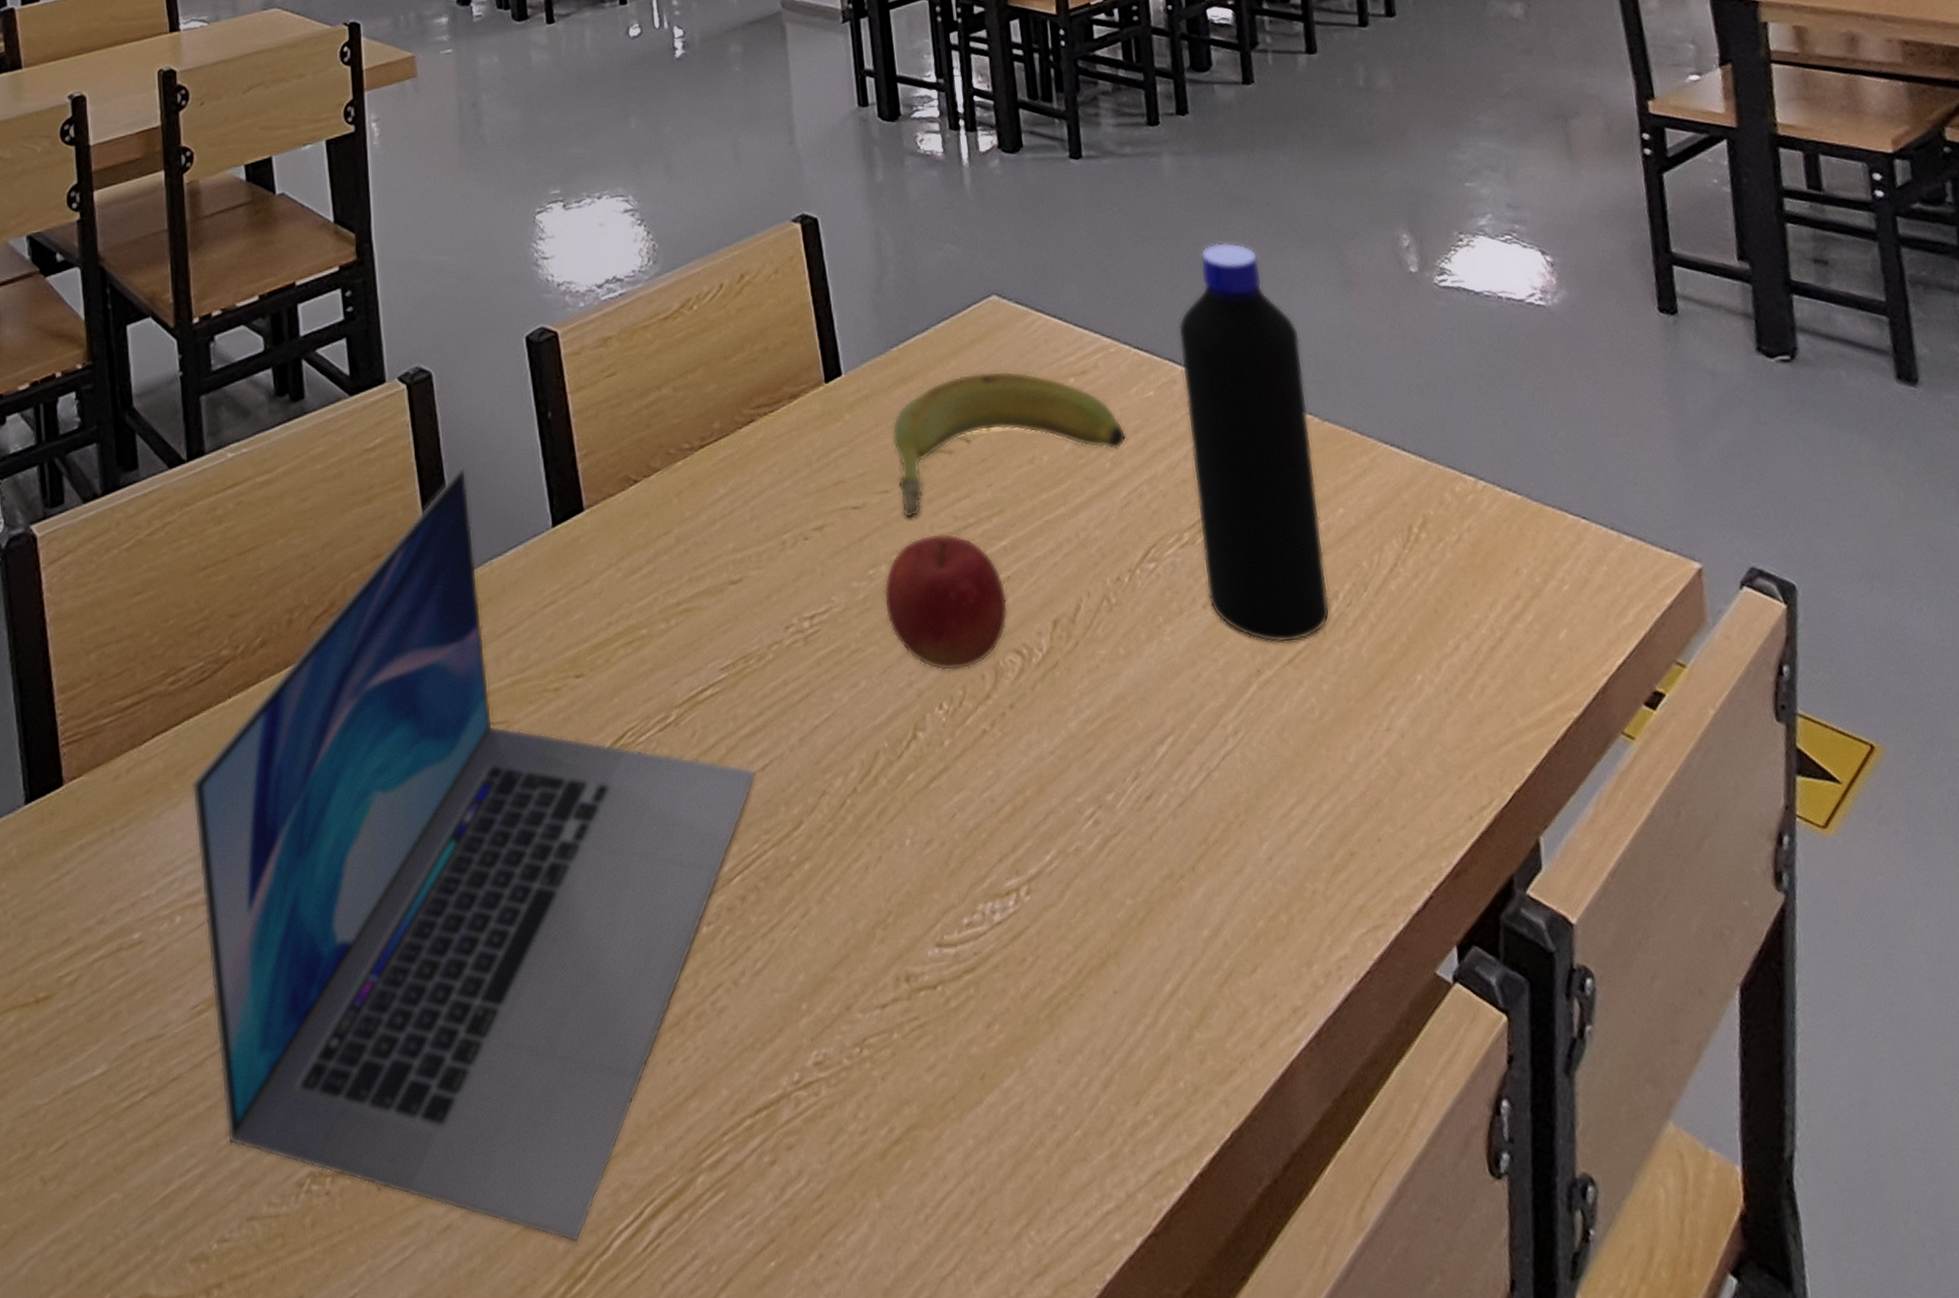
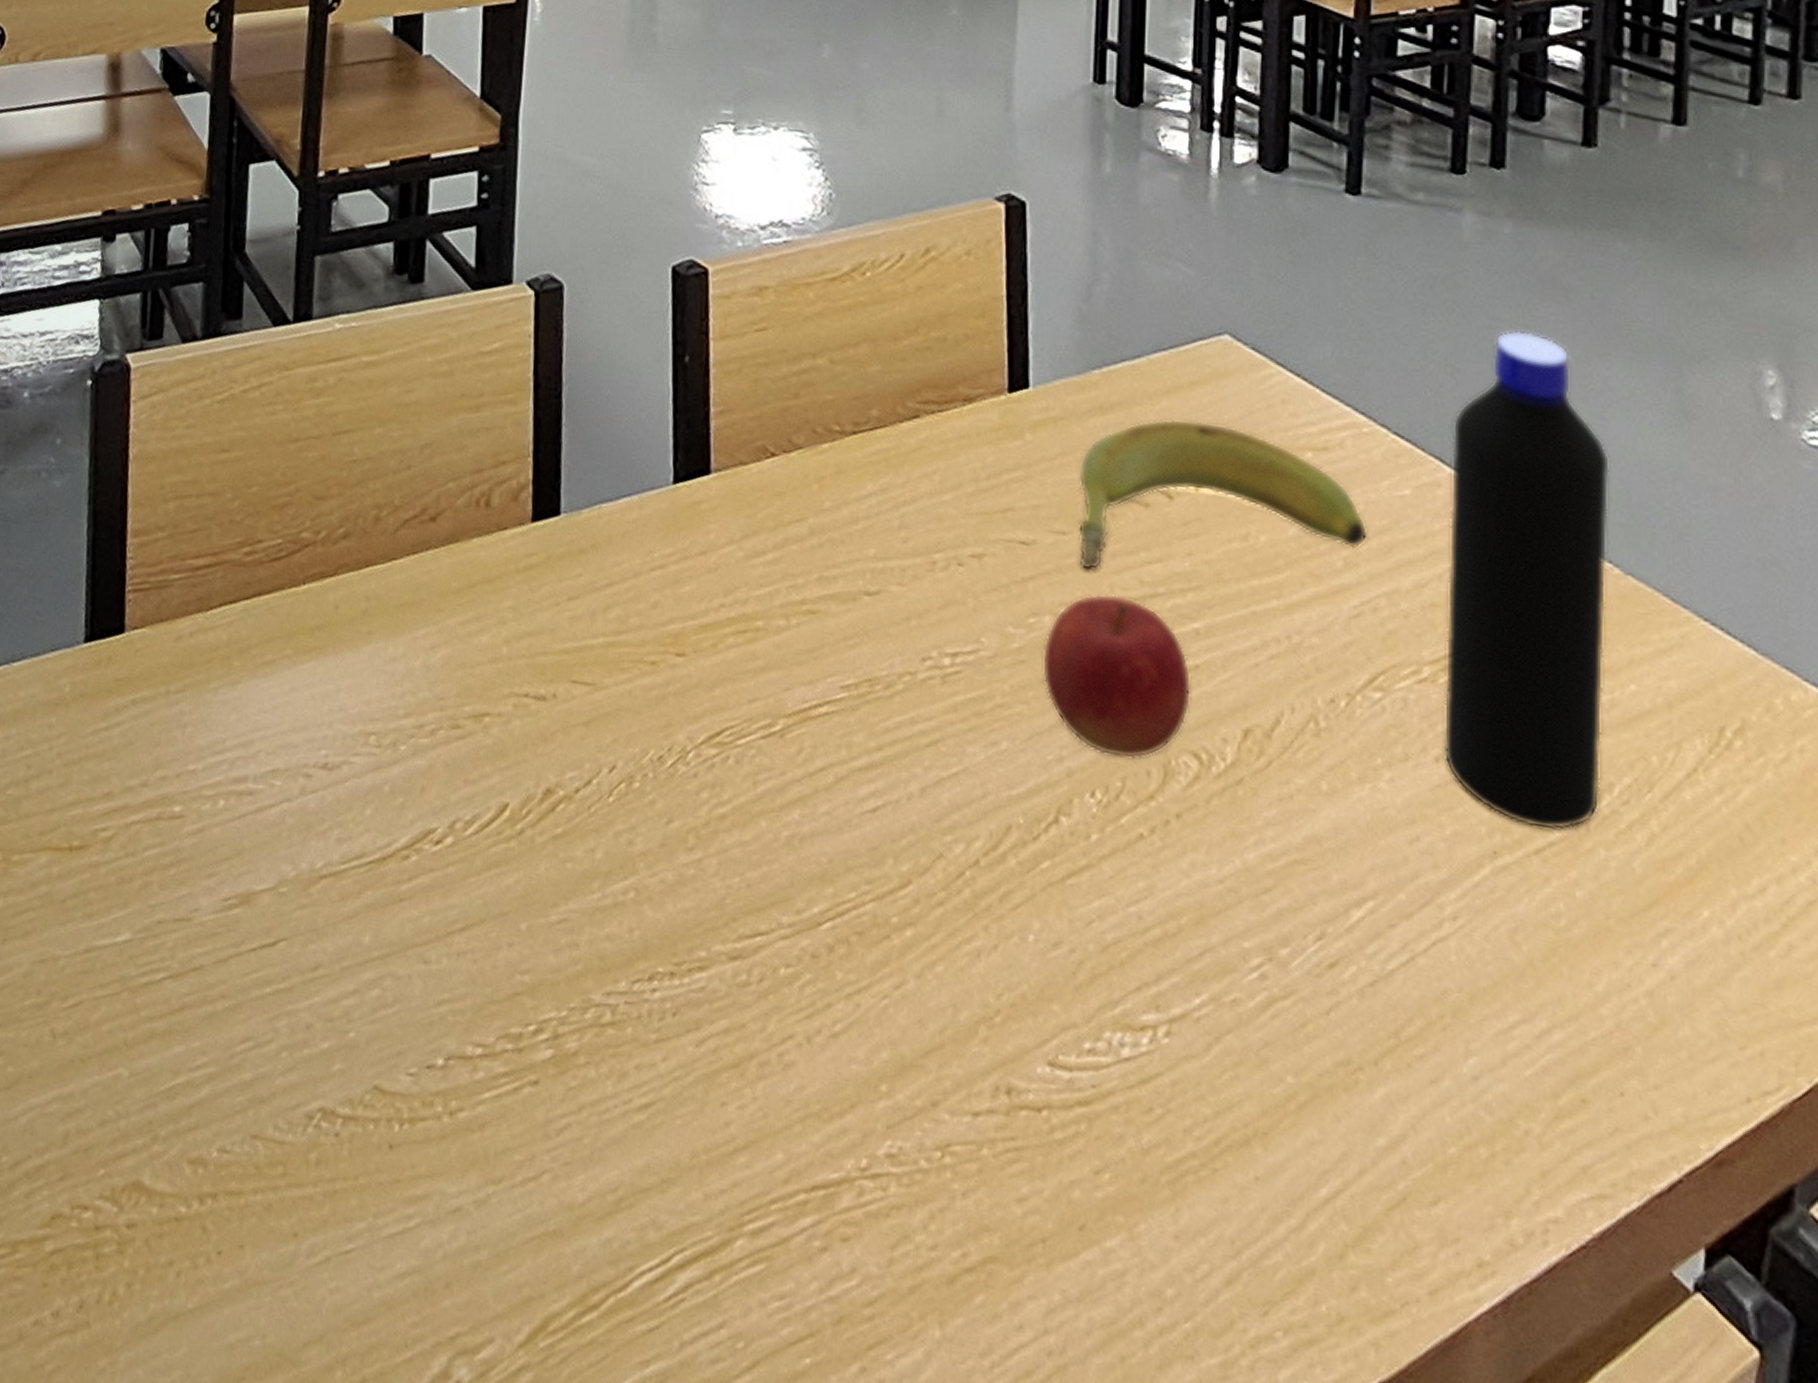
laptop: present [191,466,756,1243] -> none [241,394,865,1269]

